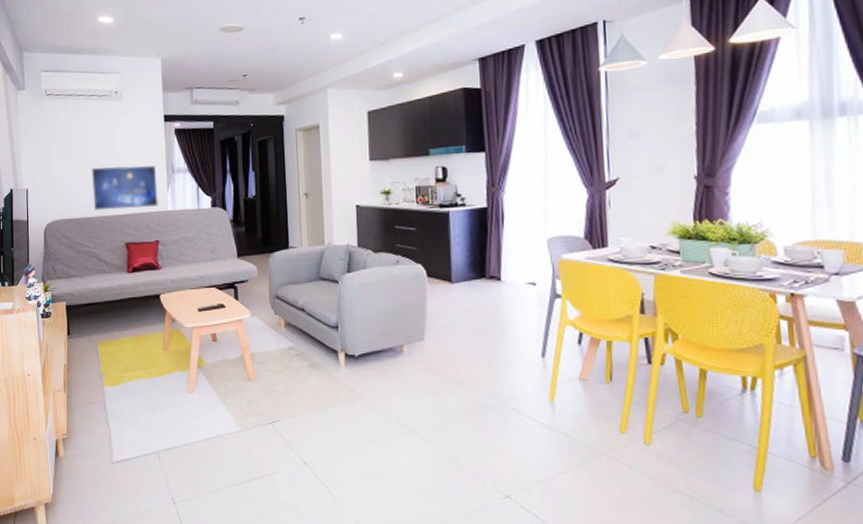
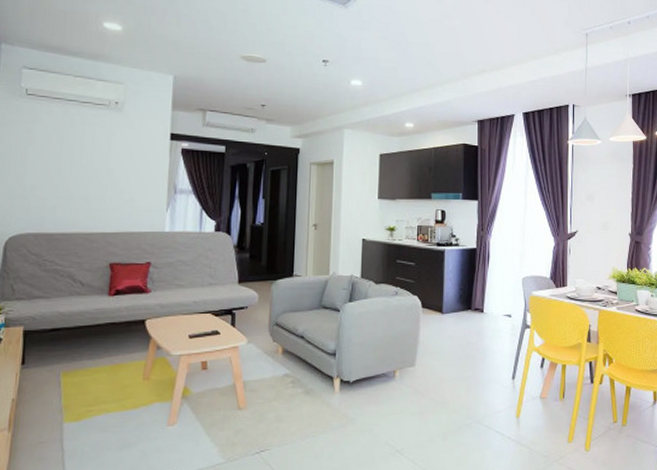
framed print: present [91,165,159,211] -> none [73,179,156,227]

